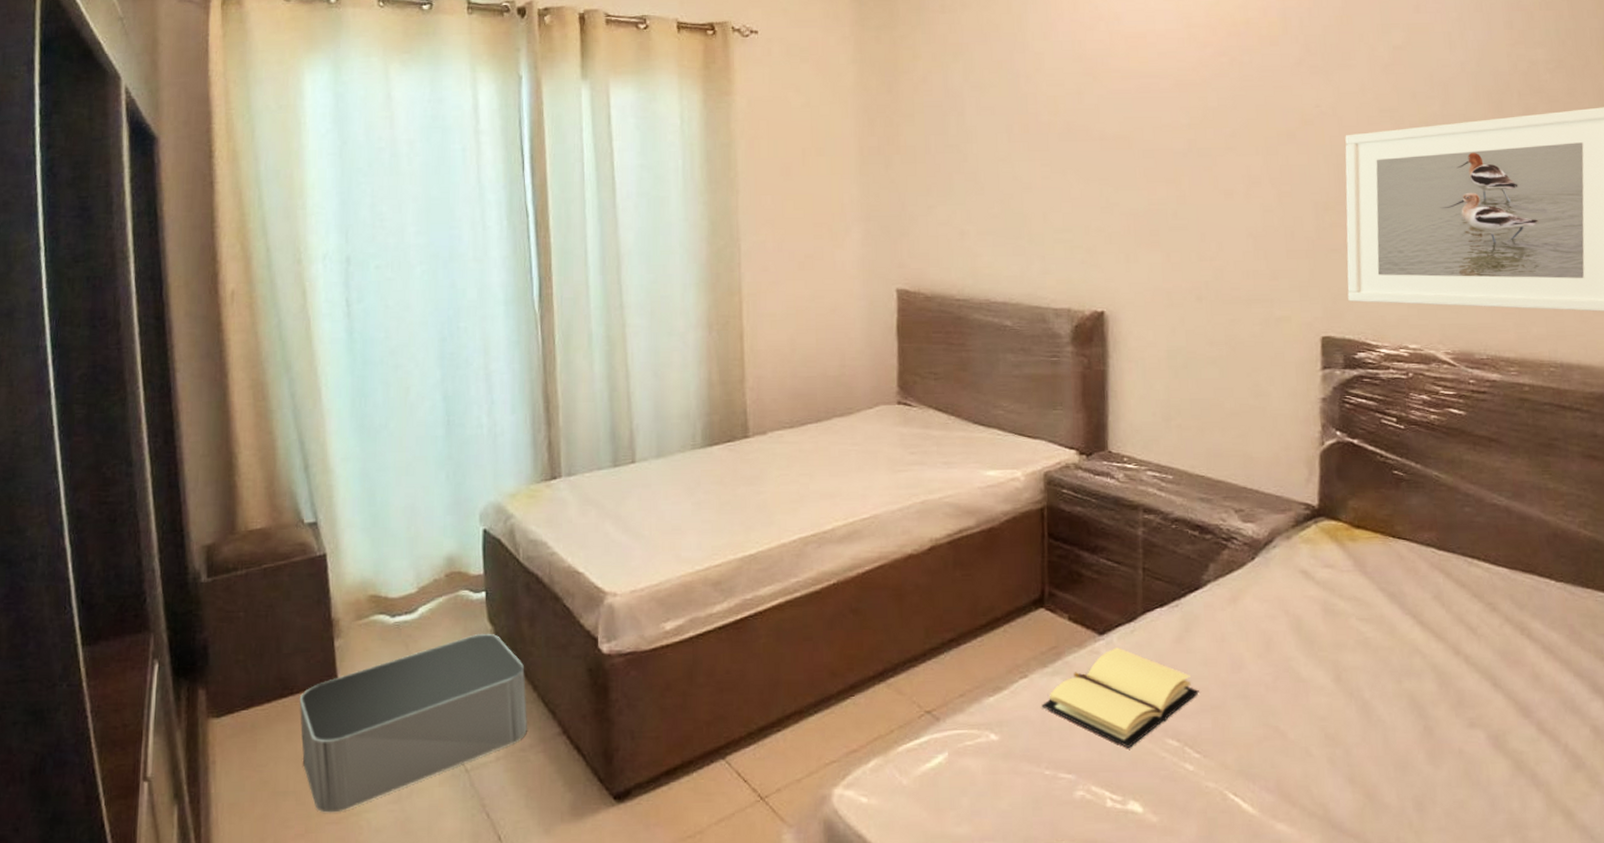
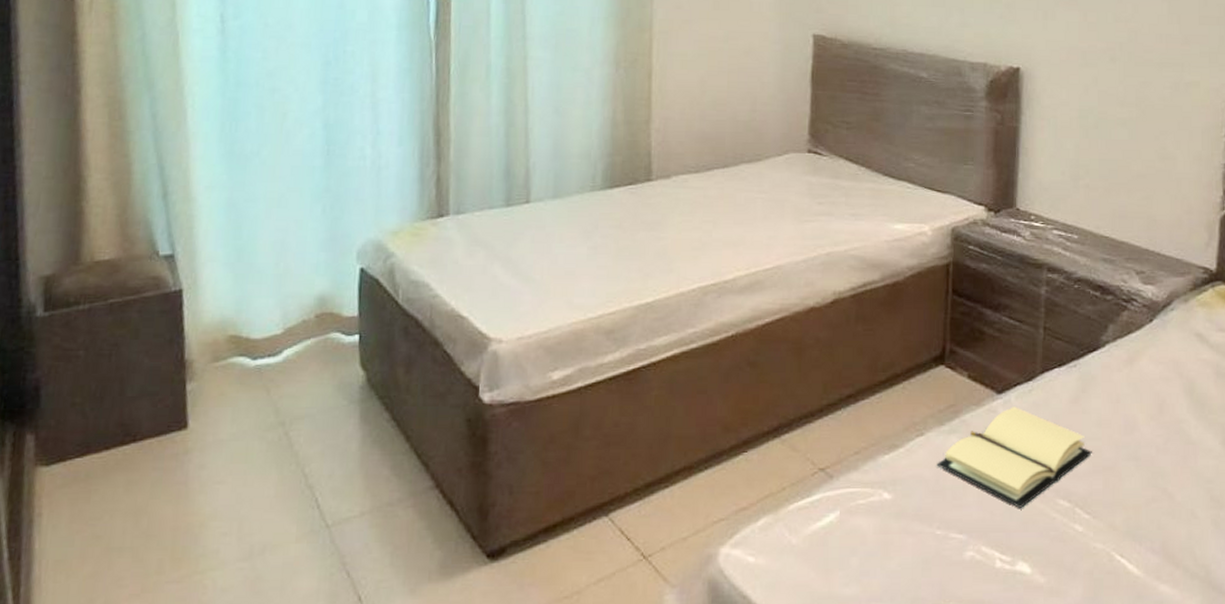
storage bin: present [299,633,527,813] -> none [142,379,398,571]

